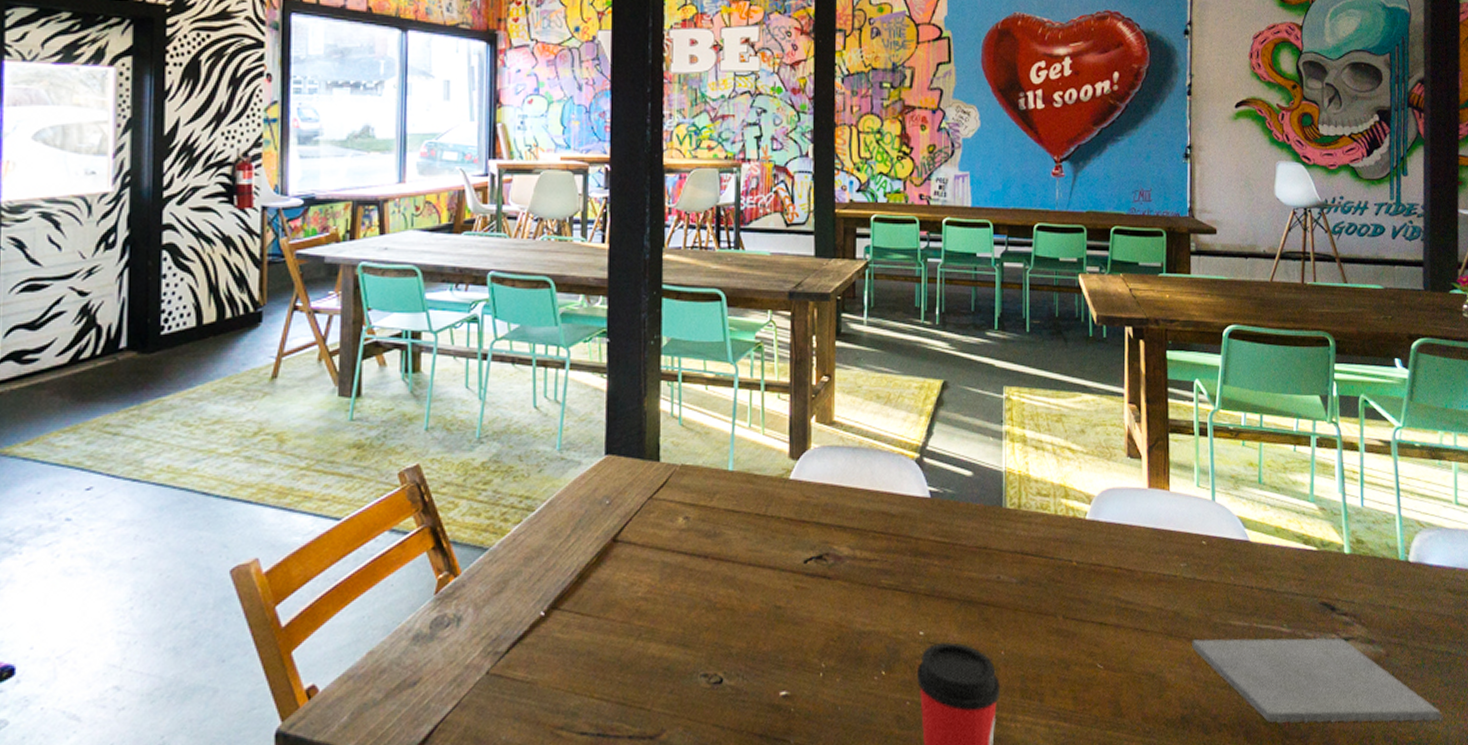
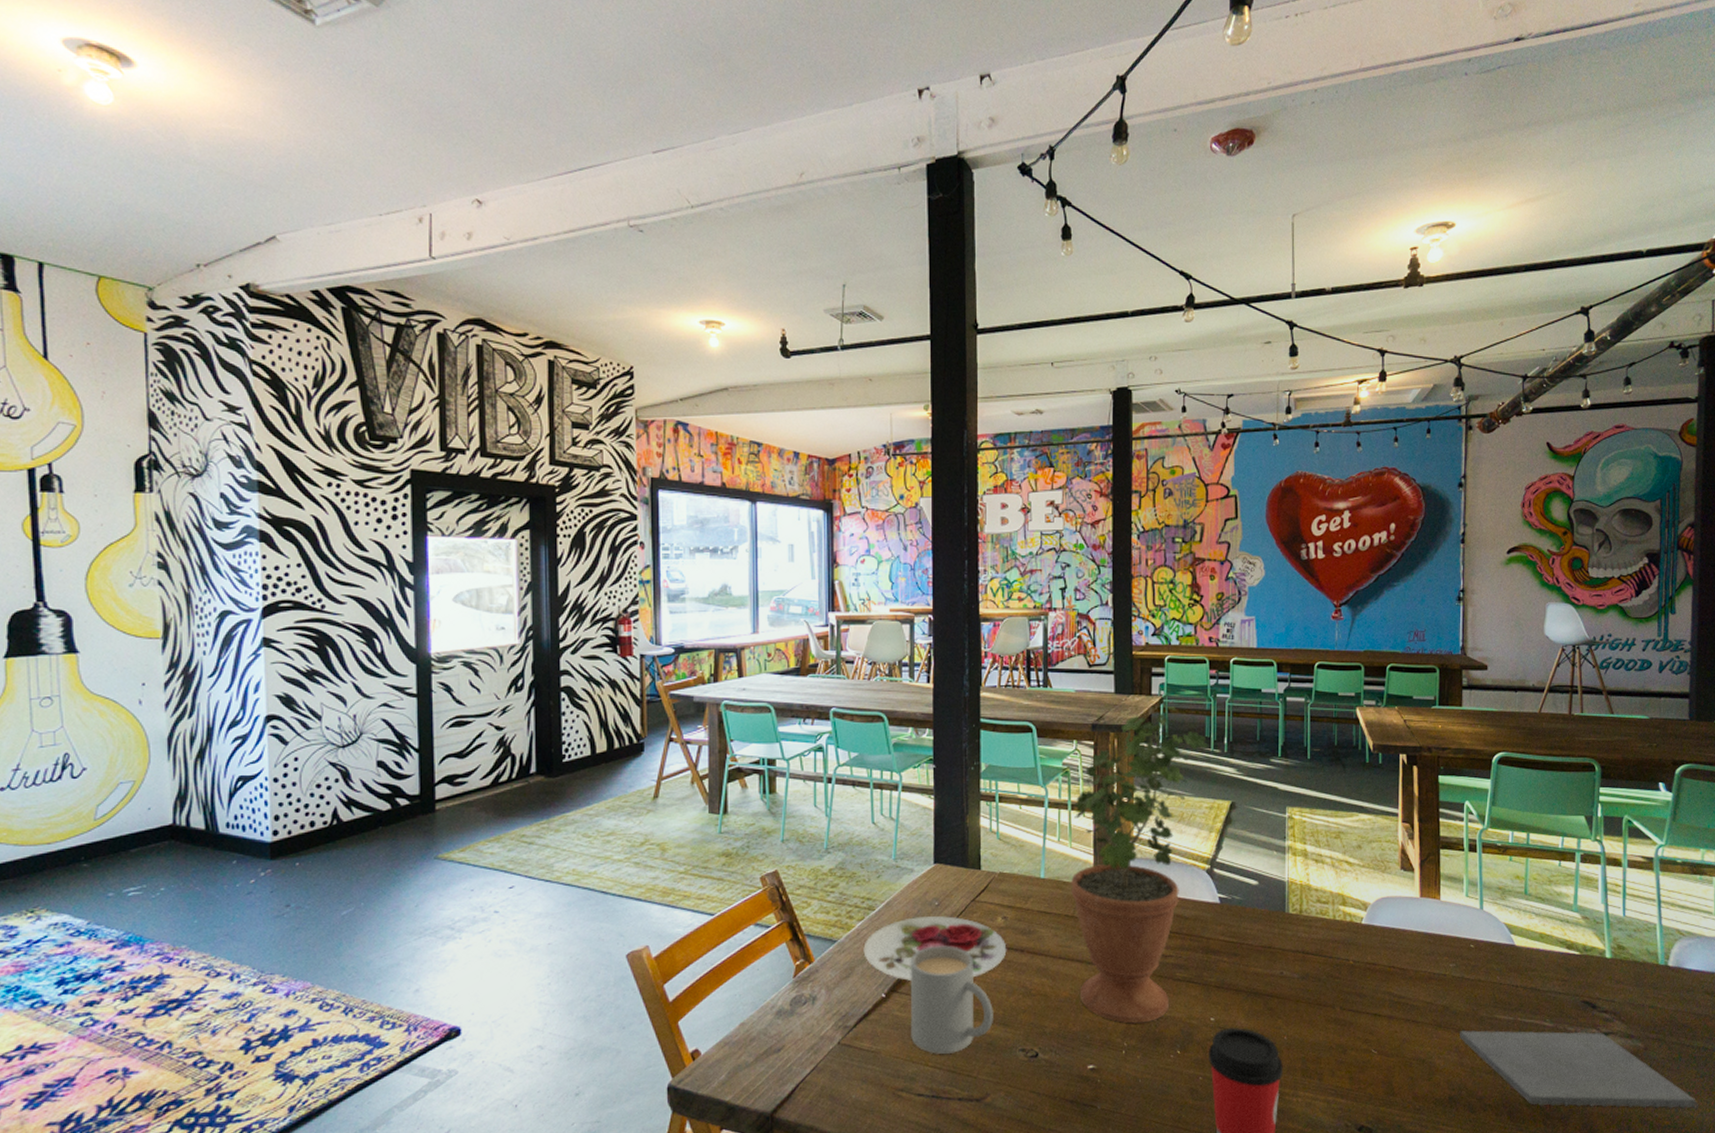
plate: none [520,516,688,595] -> present [863,915,1007,981]
mug: none [573,552,671,683] -> present [910,945,993,1055]
potted plant: none [763,269,918,641] -> present [1071,704,1208,1024]

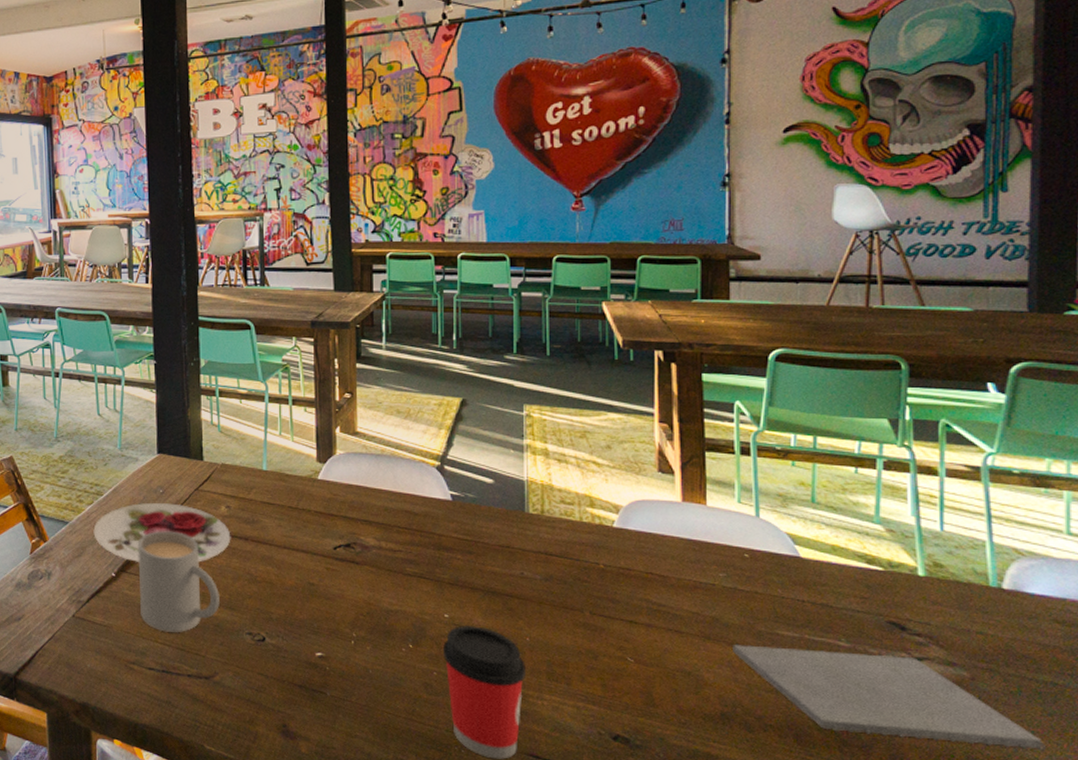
potted plant: present [1071,704,1208,1024] -> none [294,300,435,615]

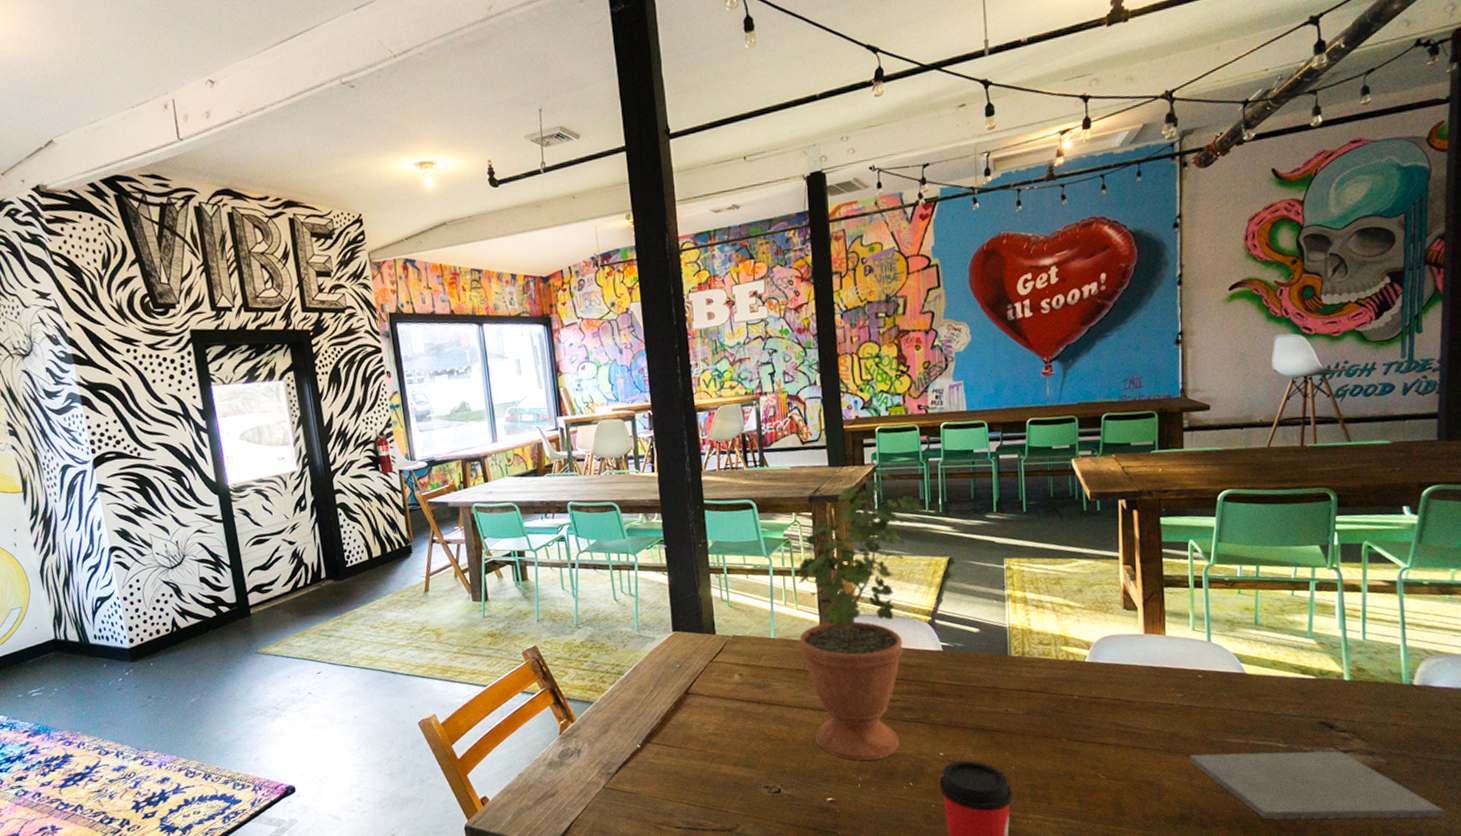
plate: present [93,502,231,563] -> none [617,676,745,733]
mug: present [137,531,220,633] -> none [659,701,738,793]
potted plant: none [294,300,435,615] -> present [798,472,923,761]

